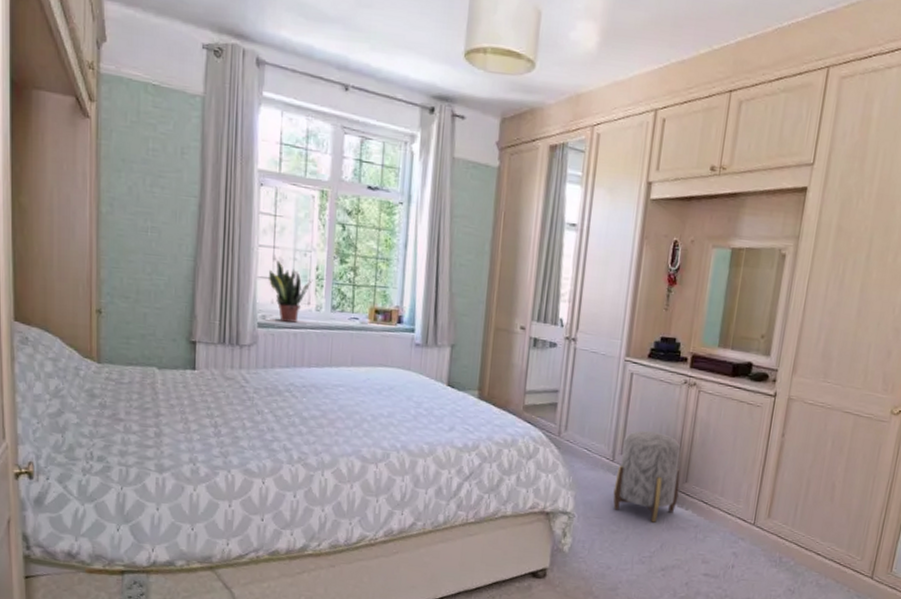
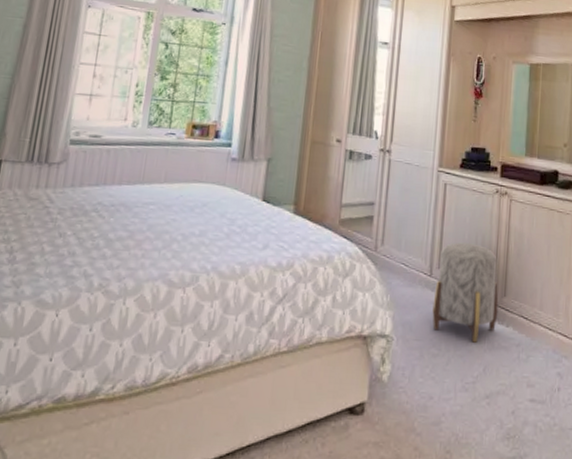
potted plant: present [269,260,313,323] -> none [86,77,132,139]

